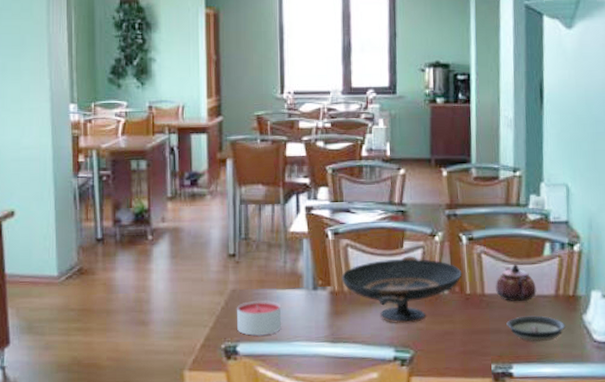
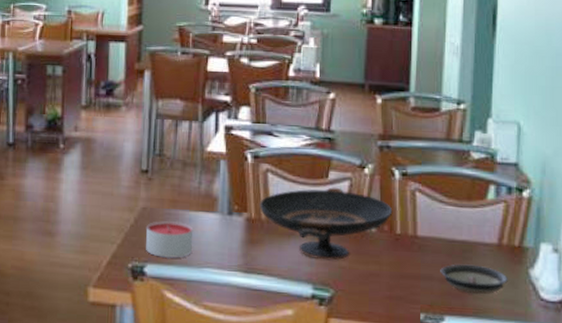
teapot: present [496,263,537,302] -> none [430,204,477,249]

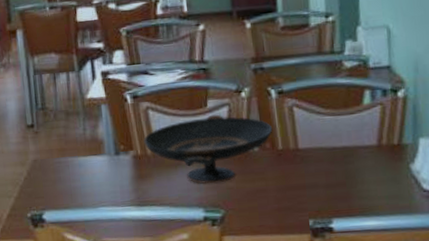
candle: present [146,220,192,258] -> none [40,167,85,204]
saucer: present [440,264,508,295] -> none [324,168,390,195]

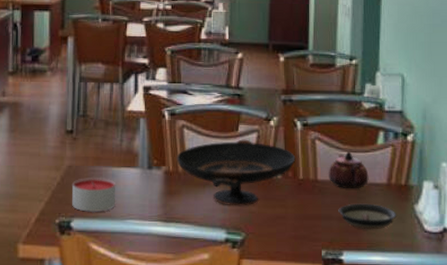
candle: none [40,167,85,204] -> present [72,177,115,212]
teapot: none [310,114,357,154] -> present [329,150,369,189]
saucer: none [324,168,390,195] -> present [338,203,396,230]

